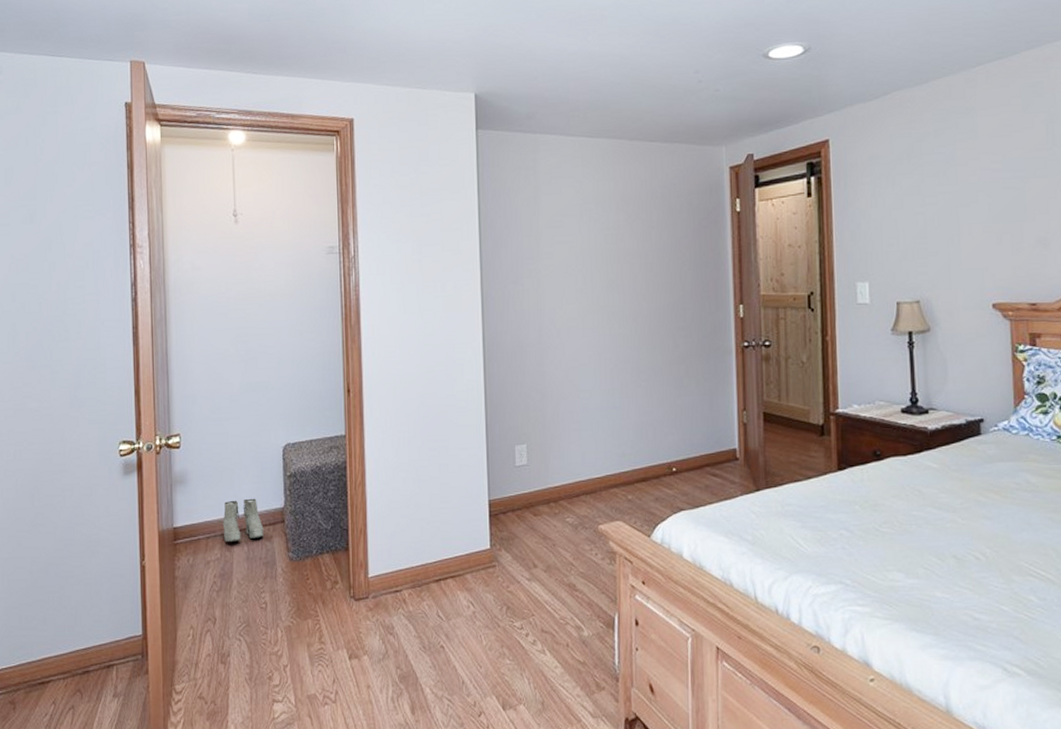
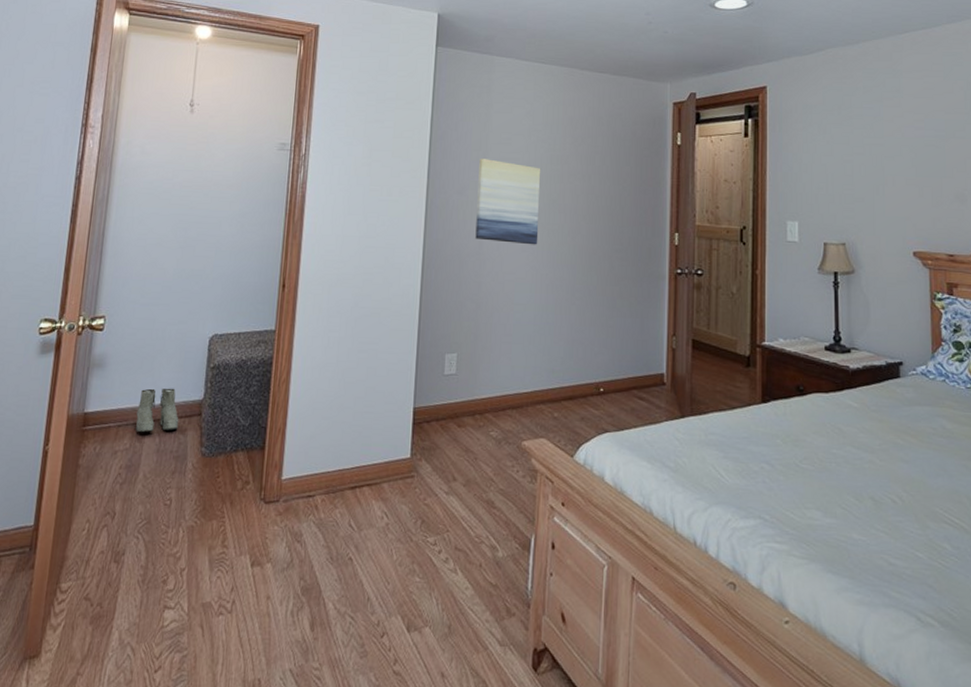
wall art: none [532,244,599,330] -> present [475,159,541,245]

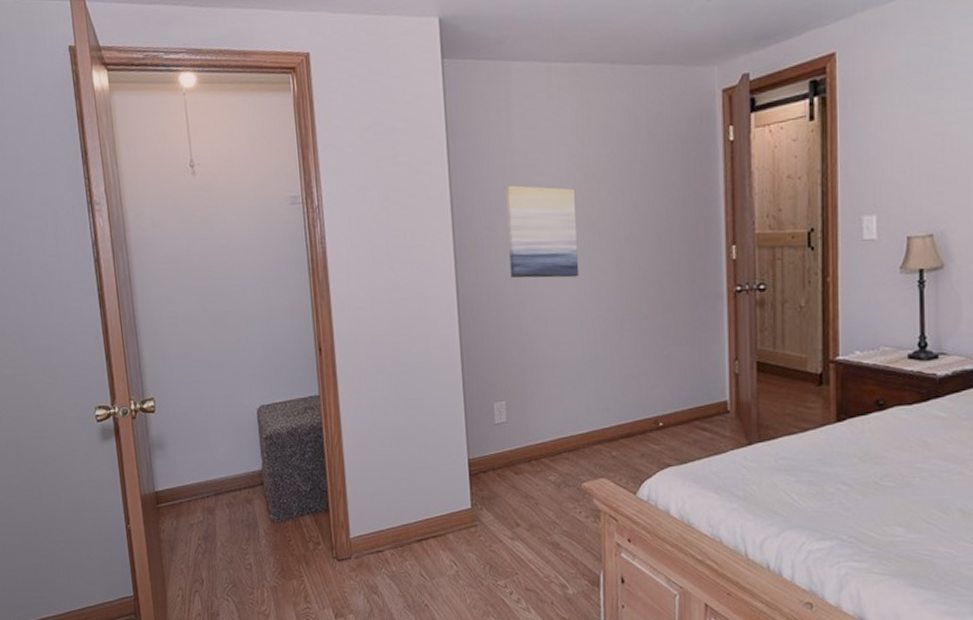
boots: present [136,388,179,433] -> none [202,461,244,506]

